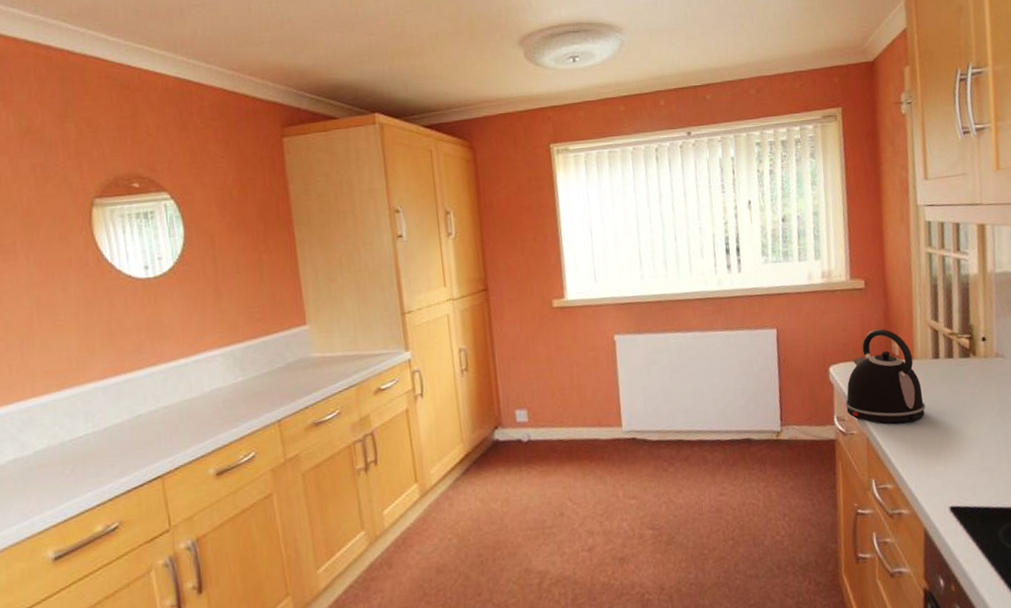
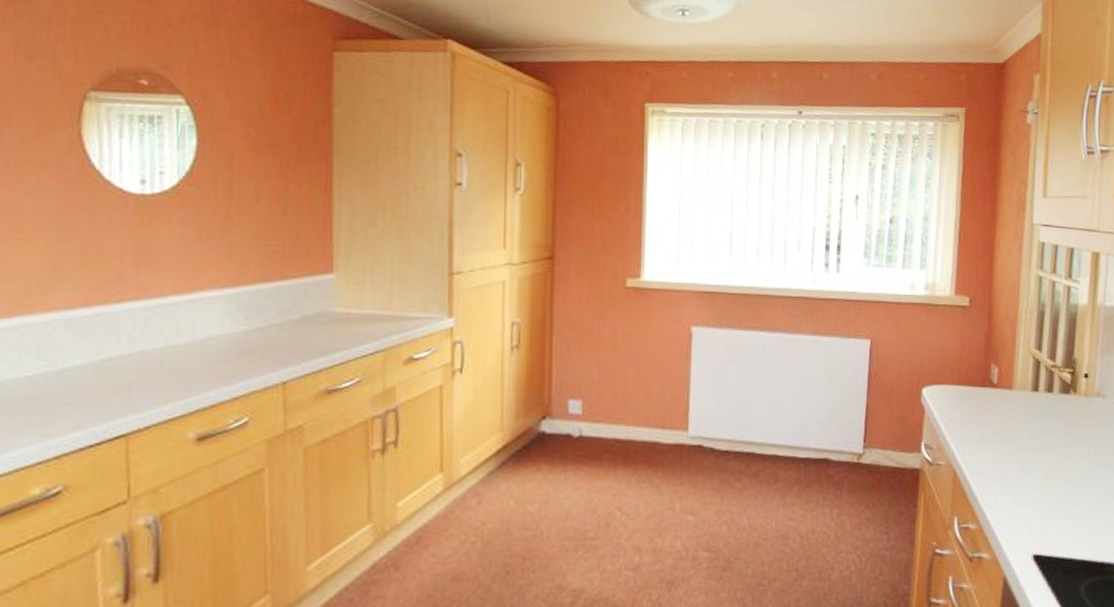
kettle: present [845,328,926,423] -> none [935,353,1019,457]

